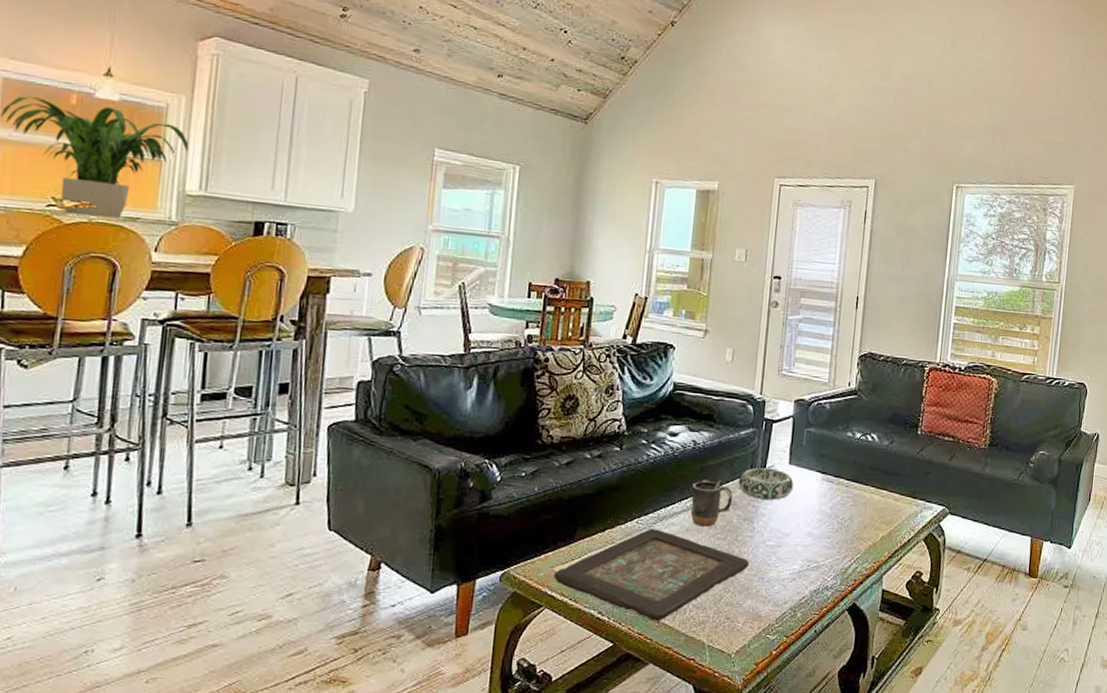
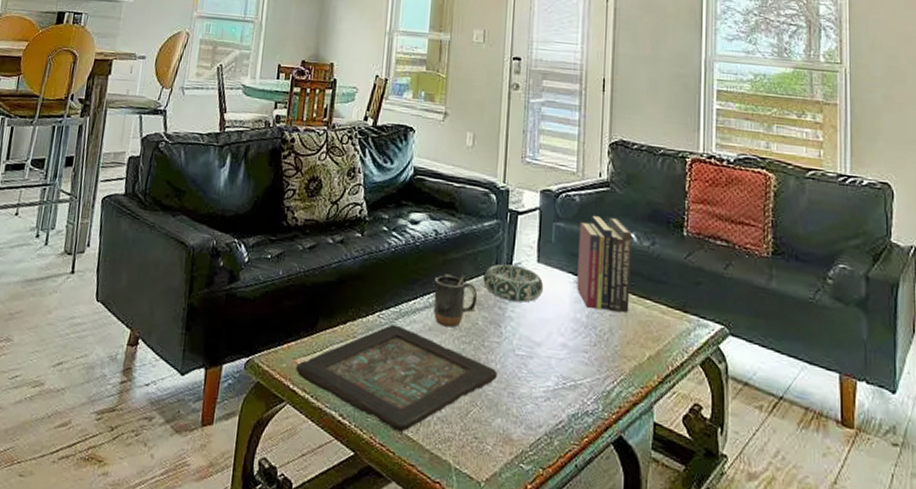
books: none [823,420,874,503] -> present [577,215,632,313]

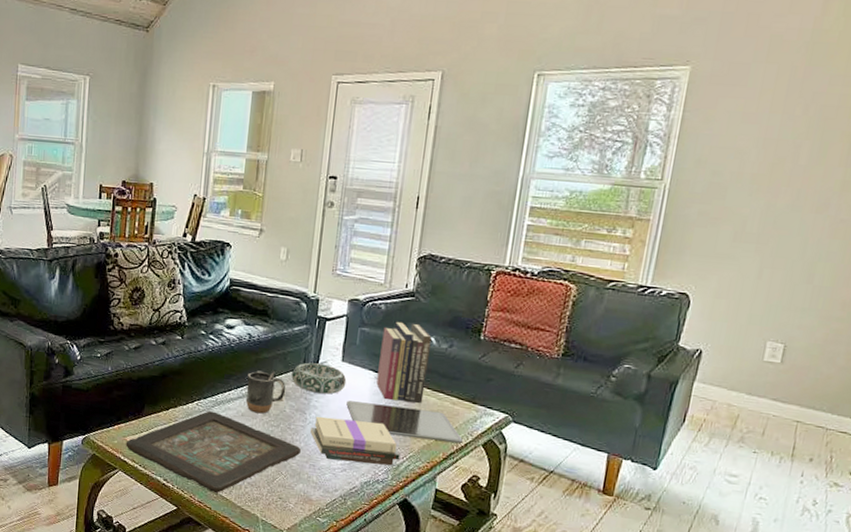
books: none [507,329,610,393] -> present [310,416,400,466]
tablet: none [545,310,678,362] -> present [346,400,463,443]

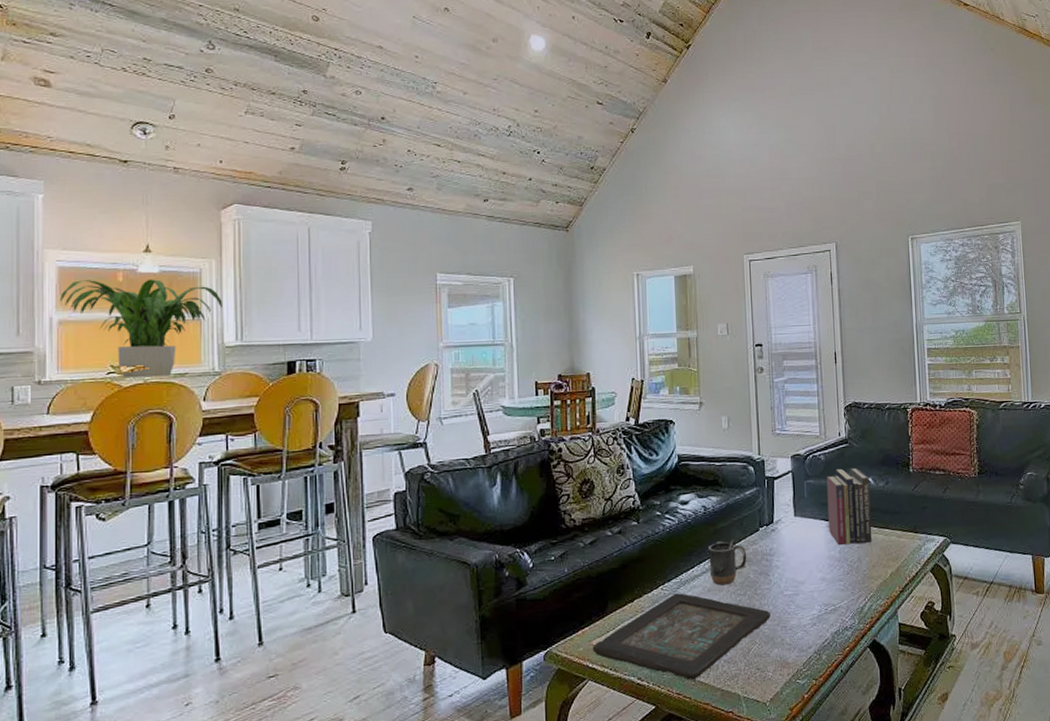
decorative bowl: present [291,362,347,394] -> none [750,522,802,553]
books: present [310,416,400,466] -> none [777,569,862,617]
tablet: present [346,400,463,443] -> none [805,547,913,578]

